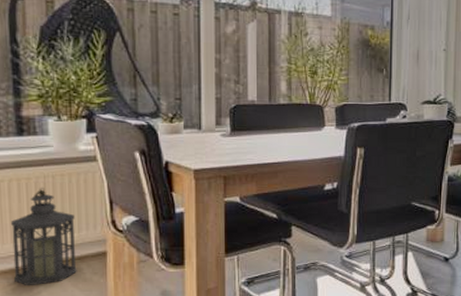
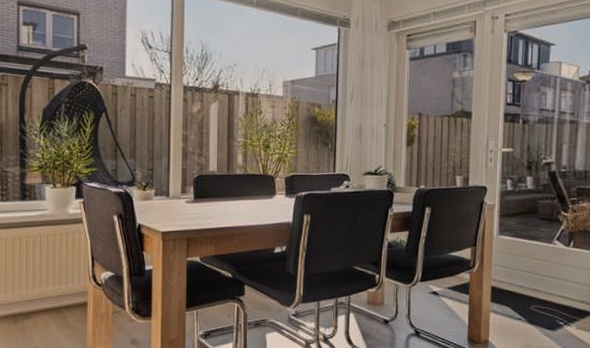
lantern: present [10,187,77,286] -> none [12,244,63,330]

